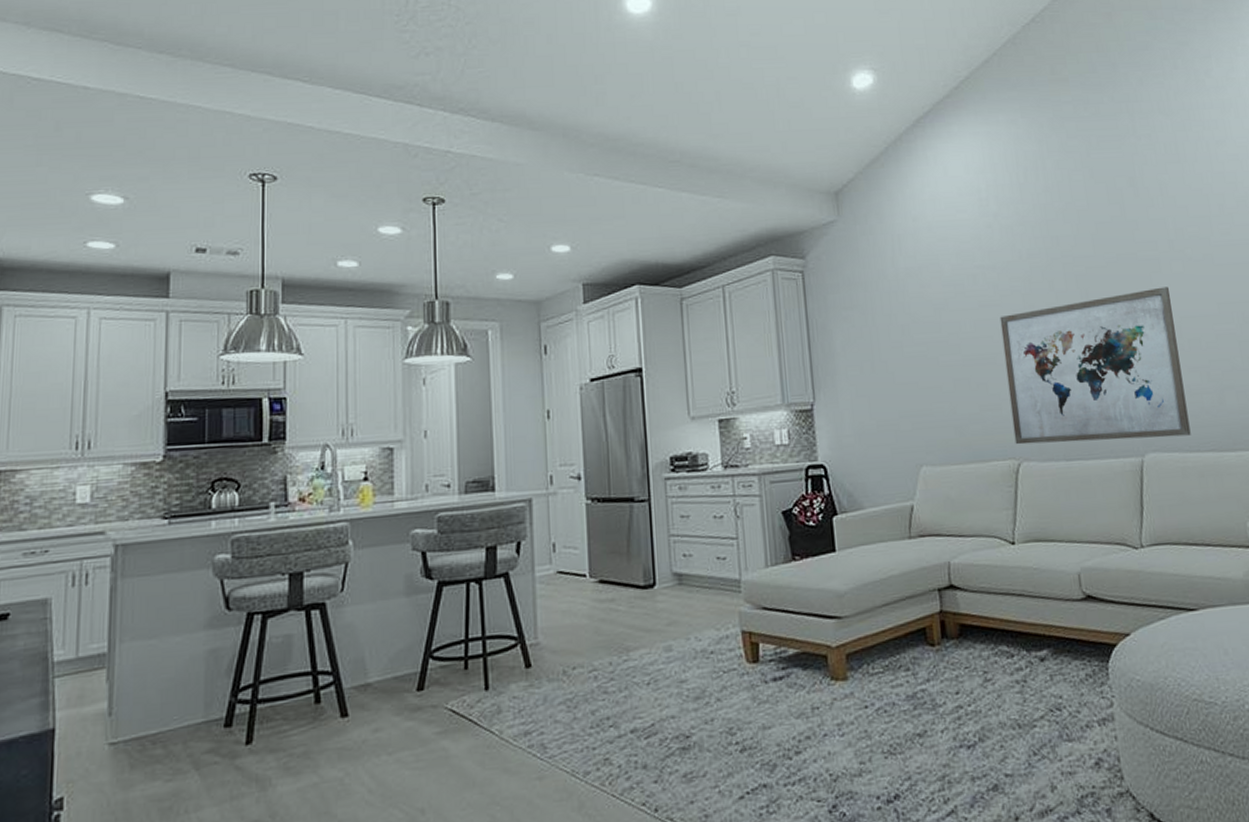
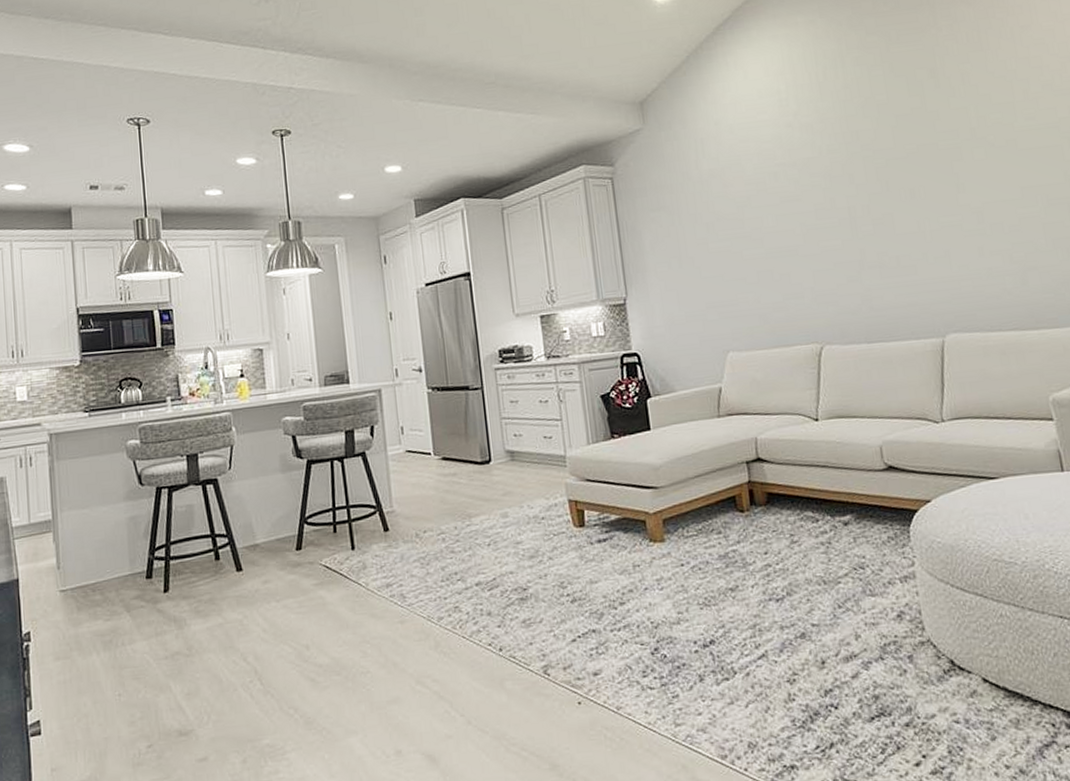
wall art: present [1000,286,1191,445] -> none [801,174,993,330]

